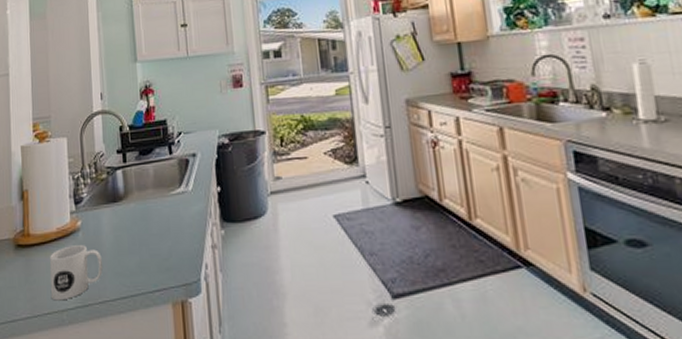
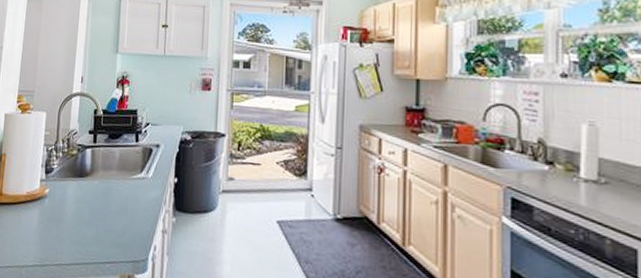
mug: present [49,245,103,301] -> none [13,209,63,258]

